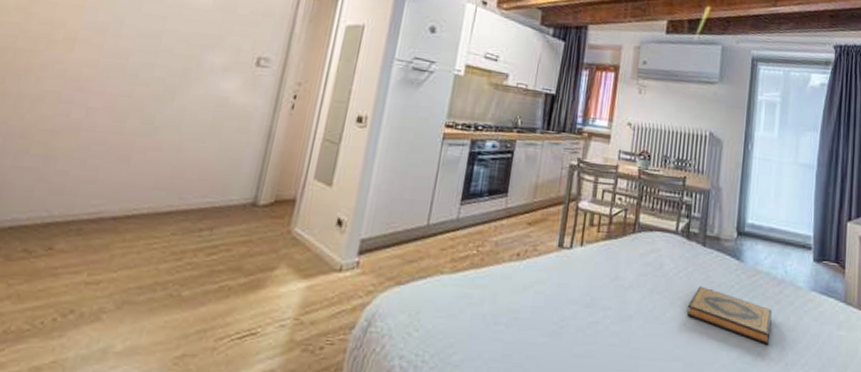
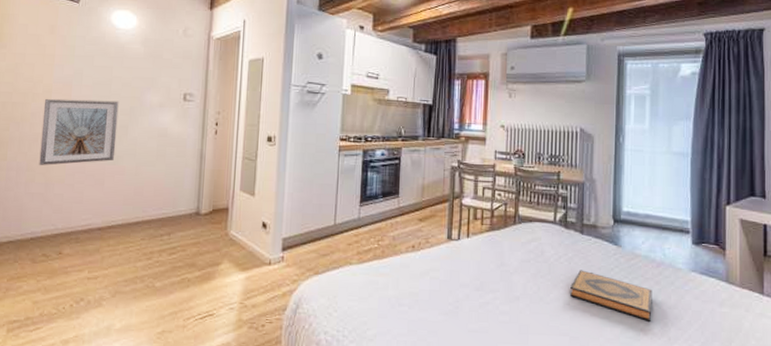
picture frame: none [40,47,169,133] -> present [39,98,119,165]

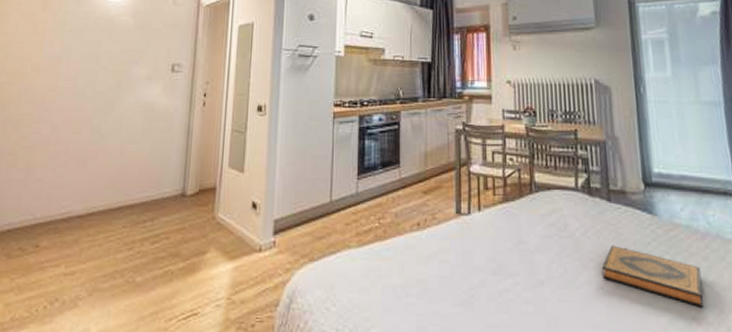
picture frame: present [39,98,119,165] -> none [22,75,106,148]

